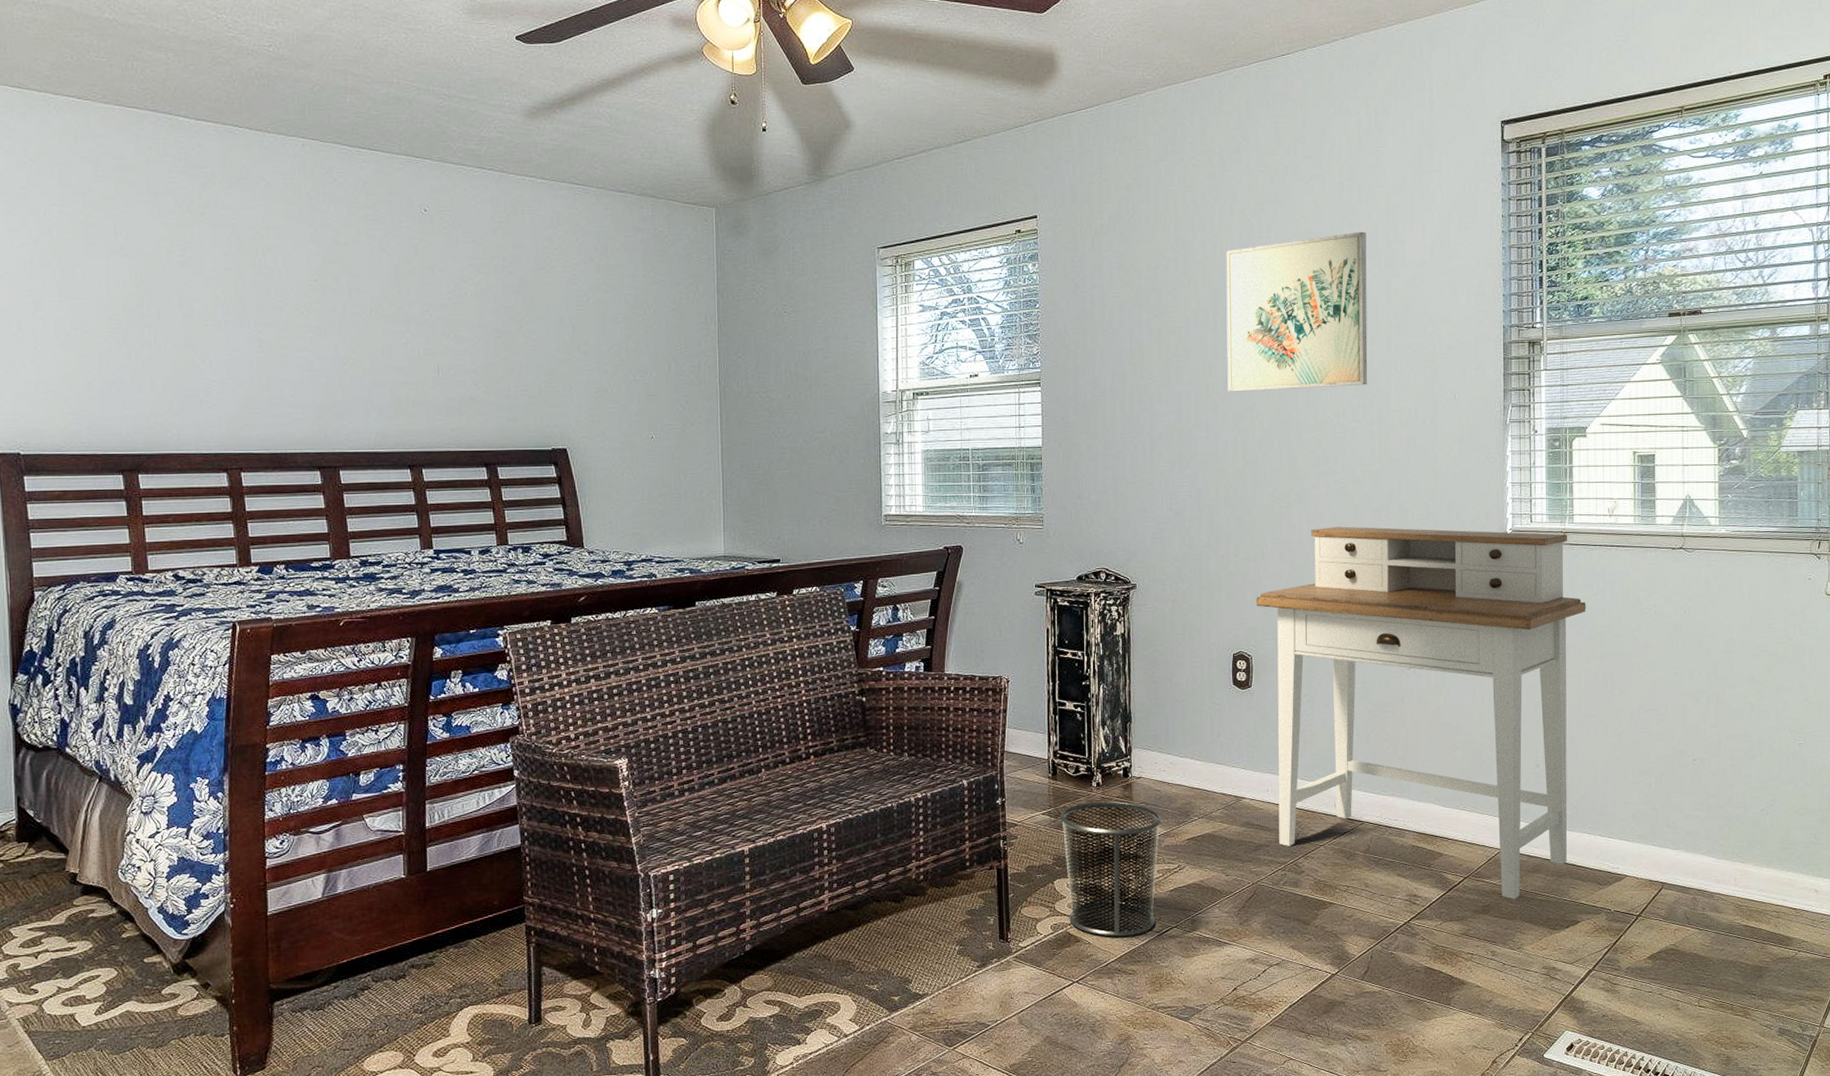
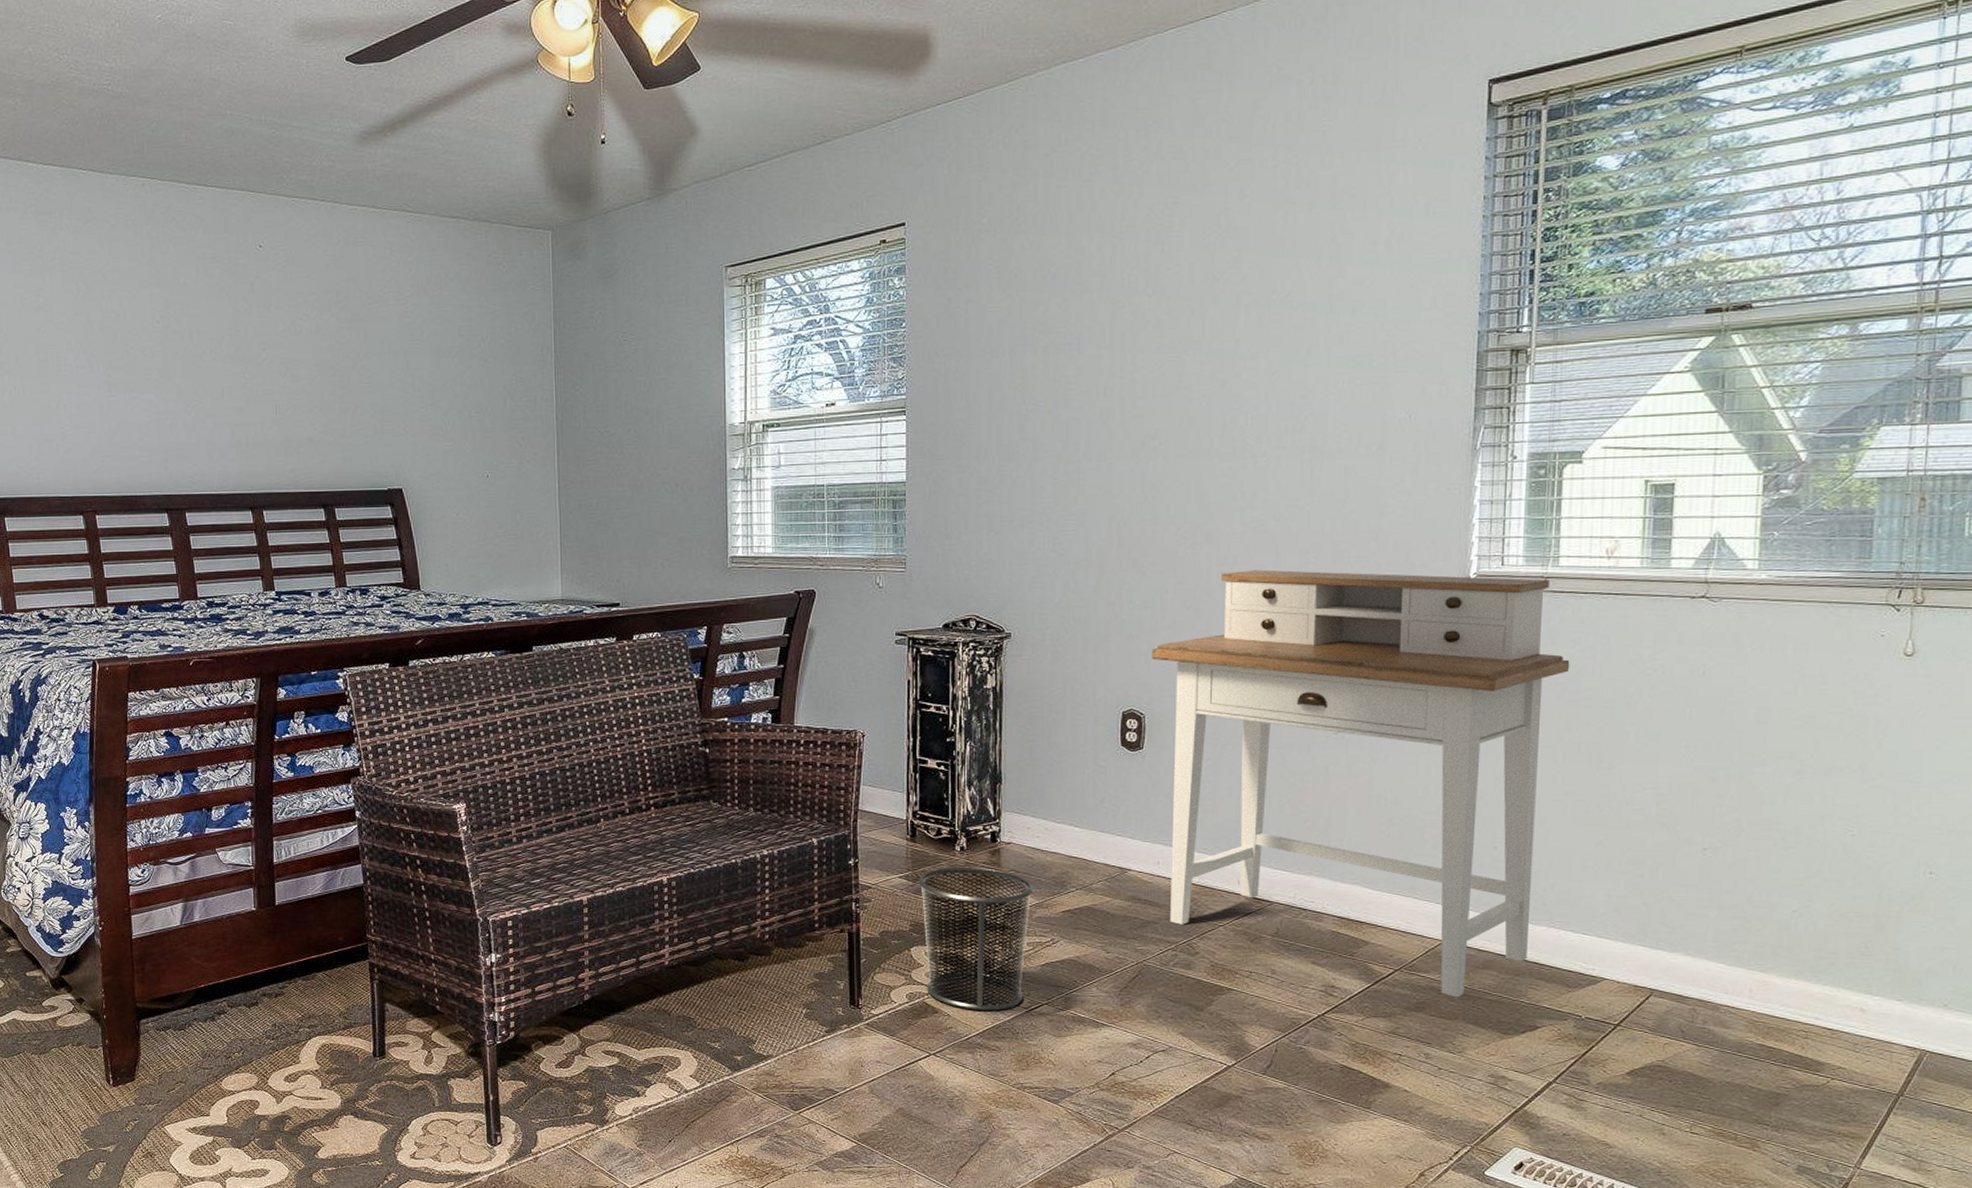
wall art: present [1226,231,1368,392] -> none [1125,224,1305,417]

